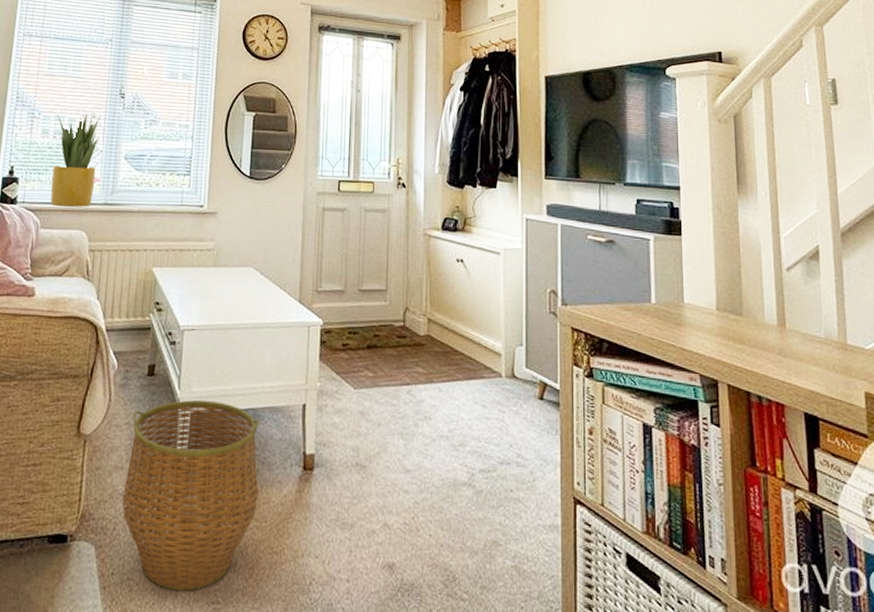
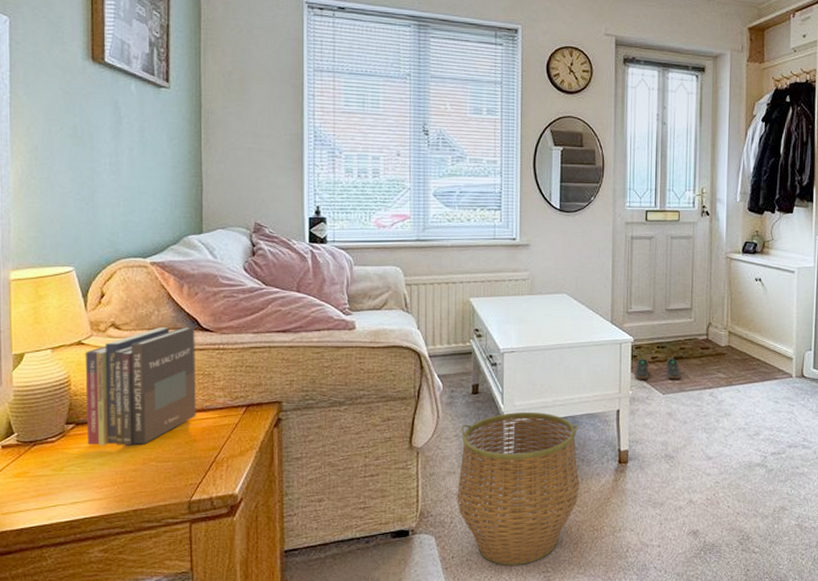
planter: present [50,111,101,208] -> none [359,148,406,245]
shoe: none [323,344,376,372] -> present [635,358,682,379]

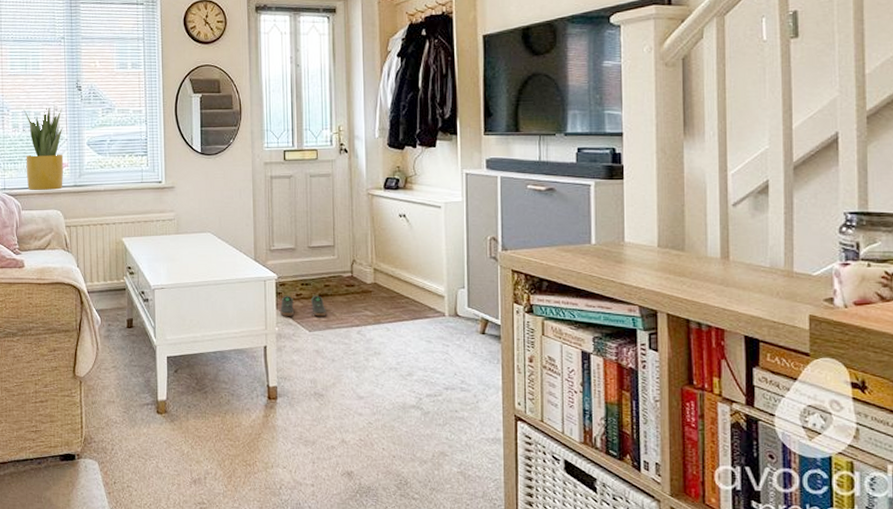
planter: none [359,148,406,245] -> present [23,104,64,191]
basket: present [457,412,581,565] -> none [116,346,232,495]

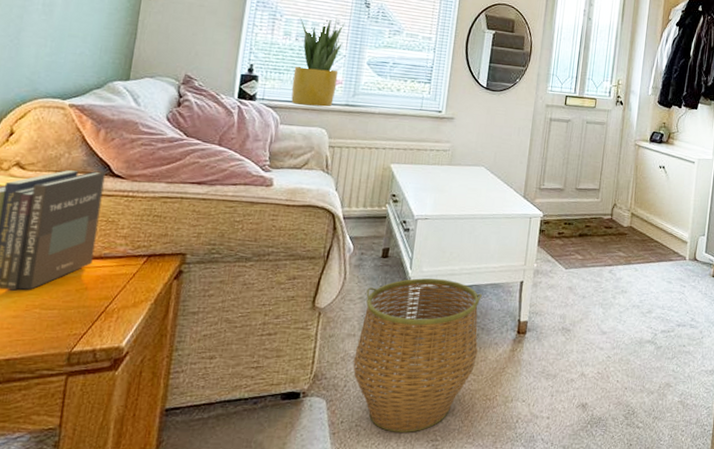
basket: none [116,346,232,495] -> present [353,278,482,432]
shoe: present [280,295,328,317] -> none [541,233,585,256]

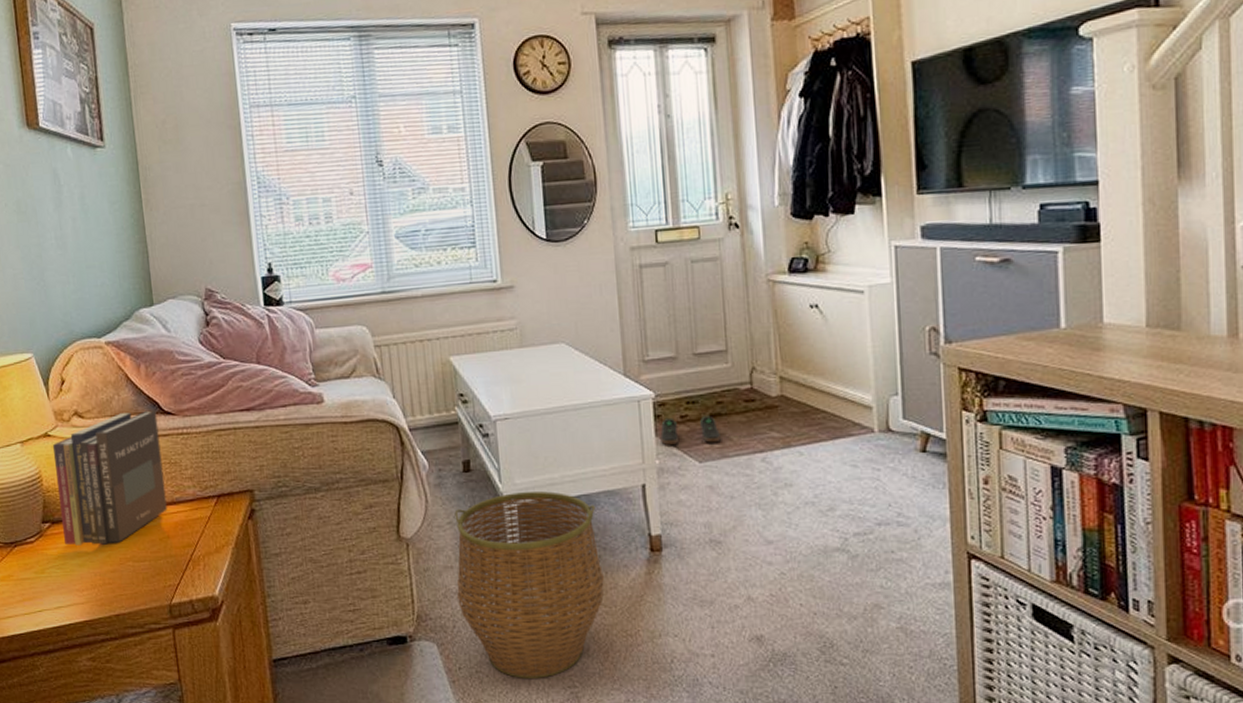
planter: present [291,17,345,107] -> none [308,186,368,303]
shoe: none [541,233,585,256] -> present [660,416,722,445]

